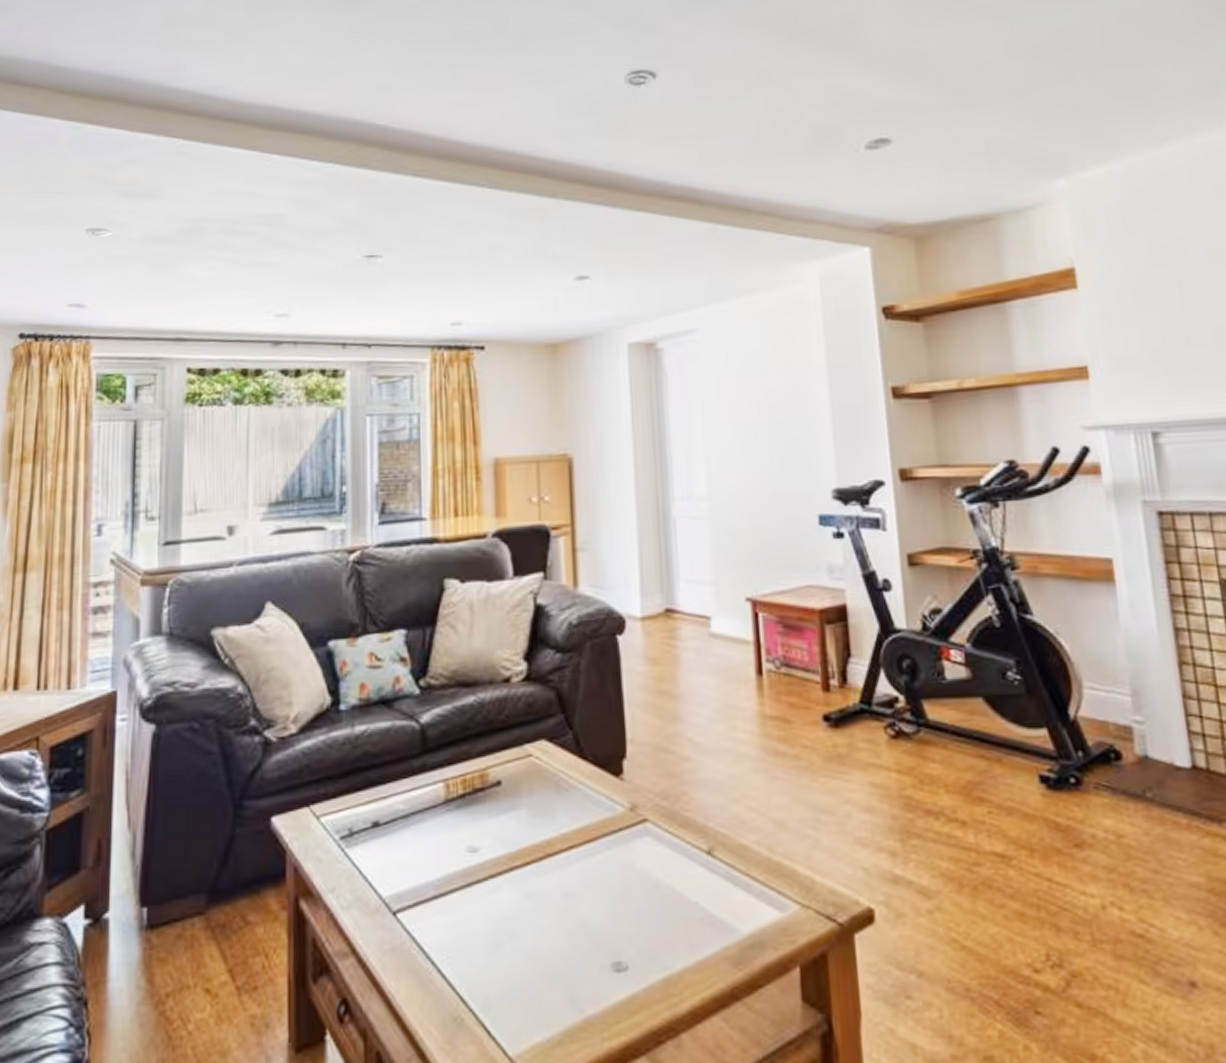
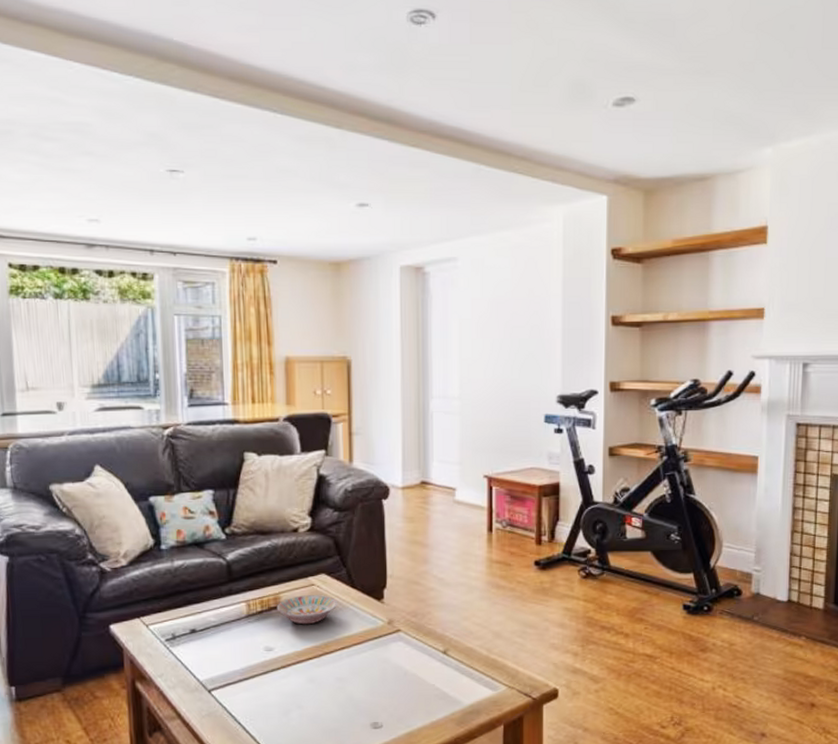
bowl: none [483,770,562,813] -> present [276,595,337,625]

